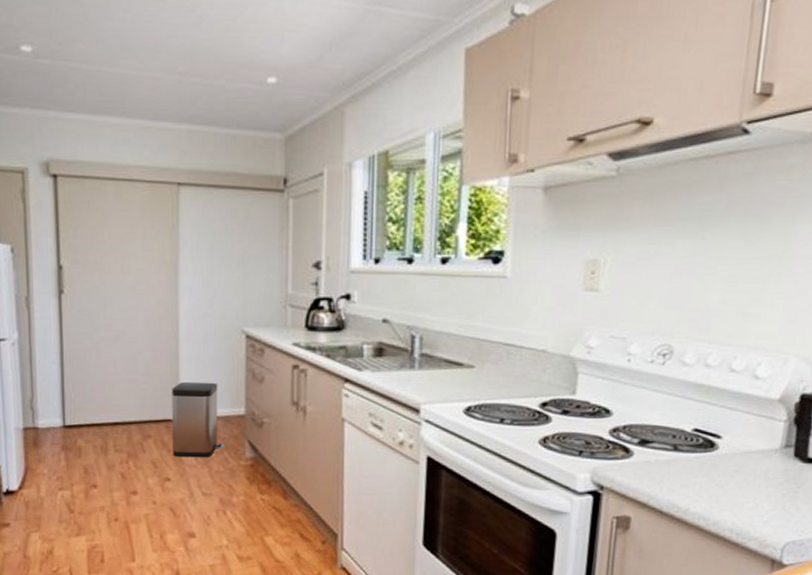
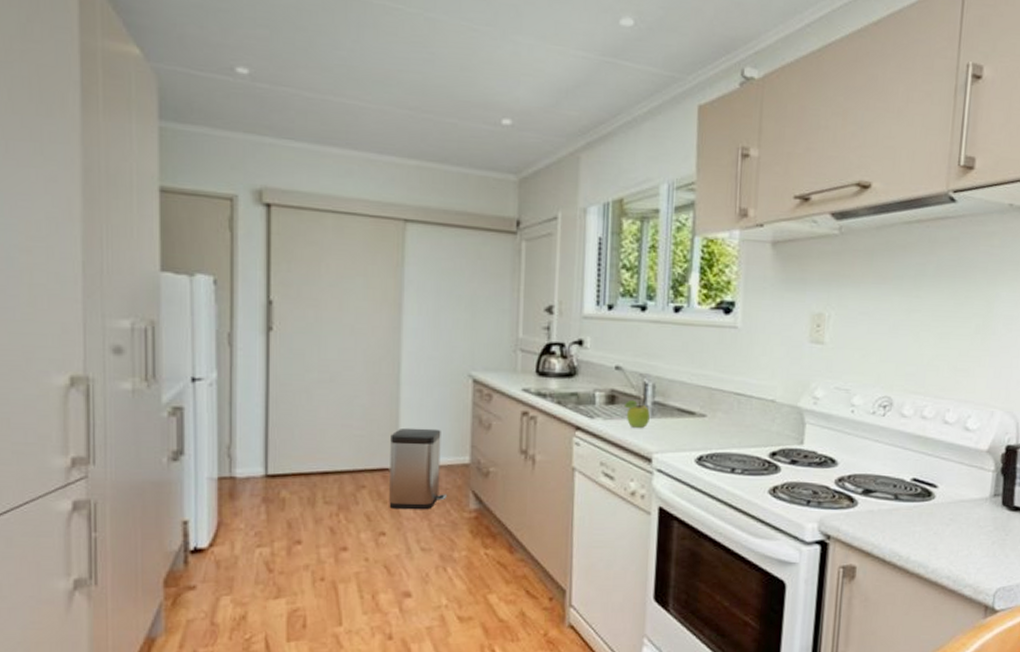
fruit: none [391,352,417,381] -> present [624,399,650,429]

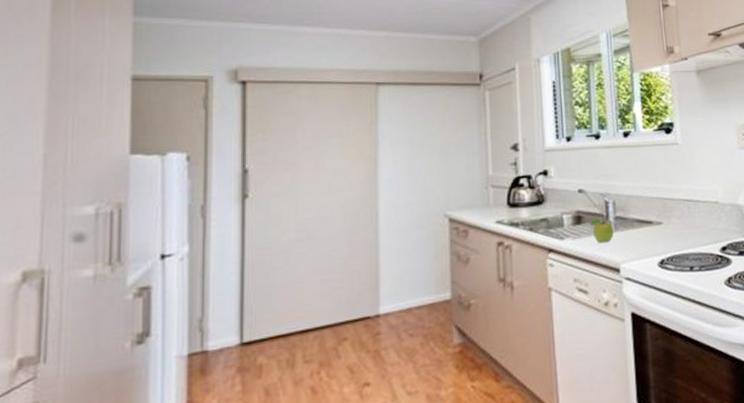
pedal bin: present [389,427,448,510] -> none [371,270,432,357]

